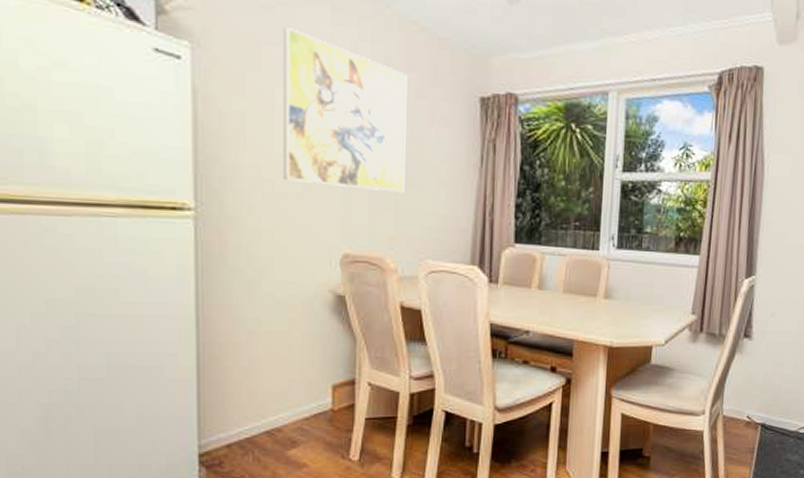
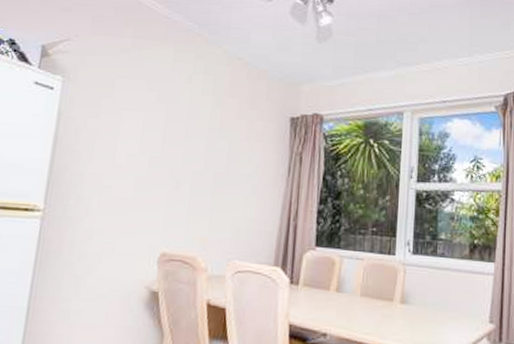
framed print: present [283,27,407,193] -> none [119,64,230,199]

